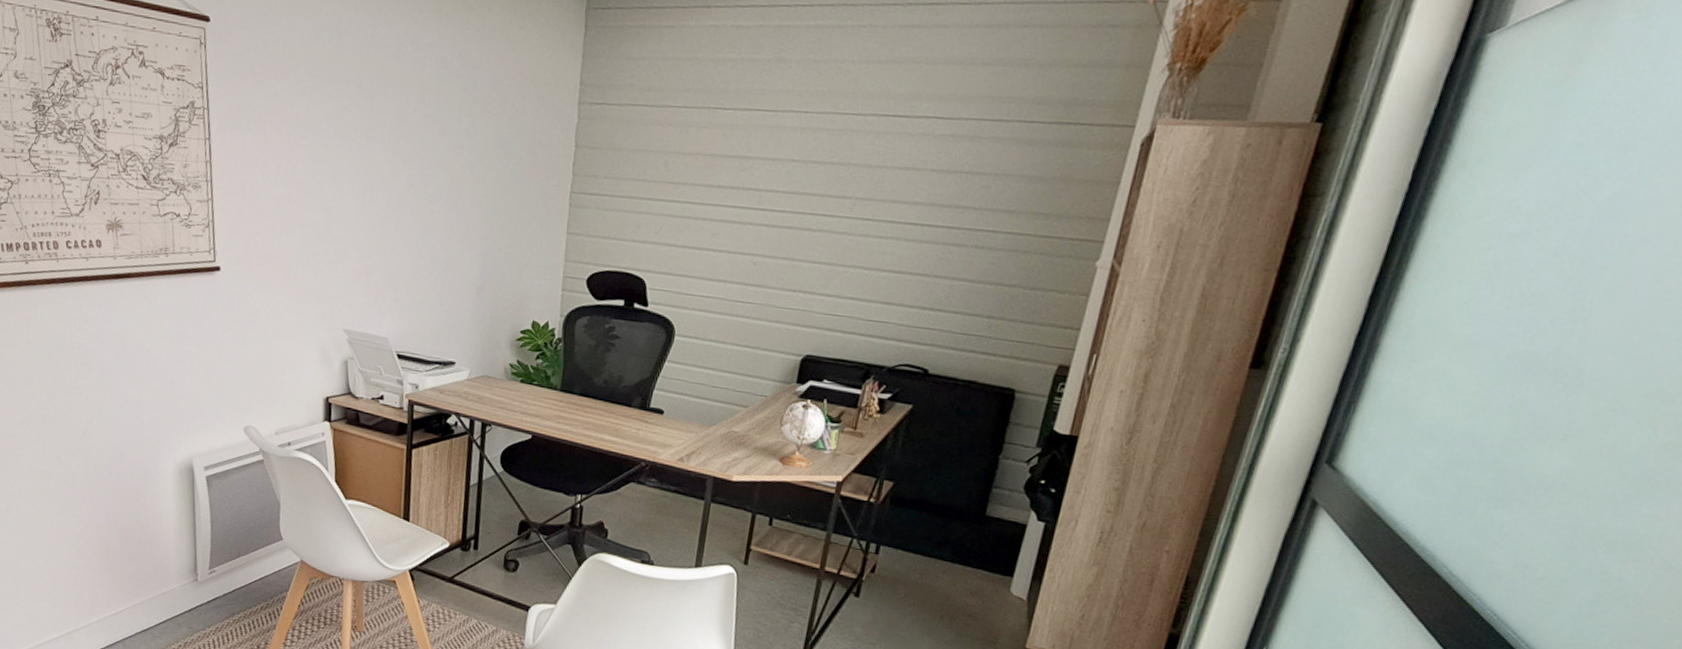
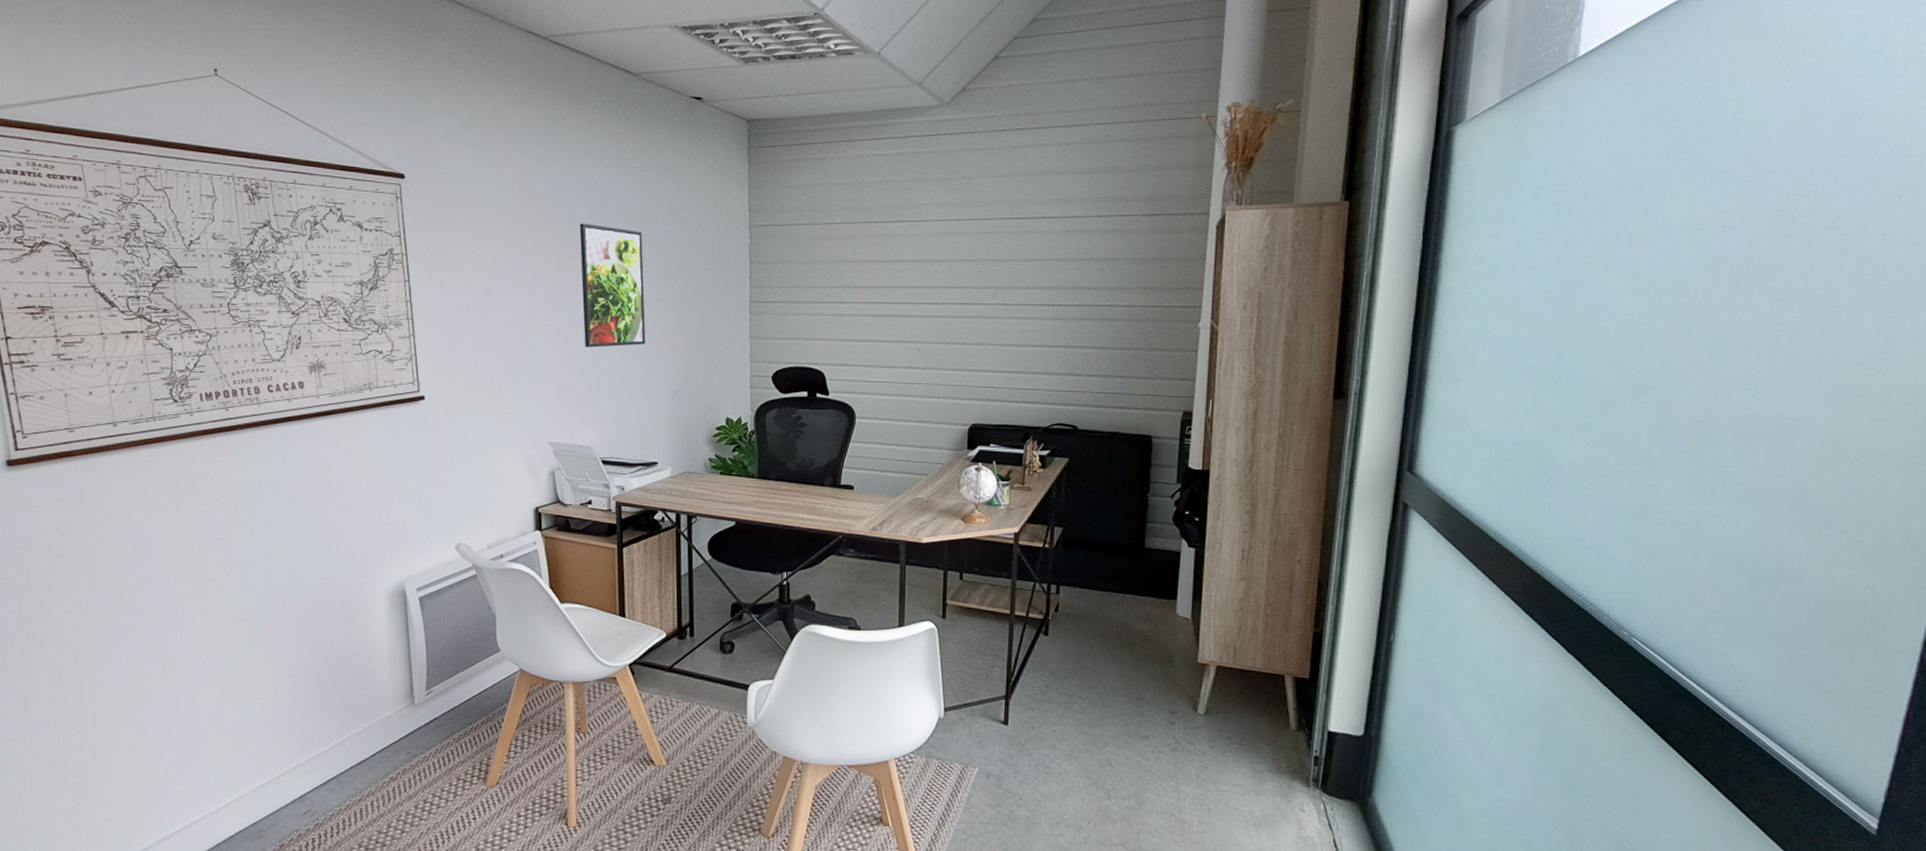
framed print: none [387,86,460,232] -> present [579,223,646,348]

